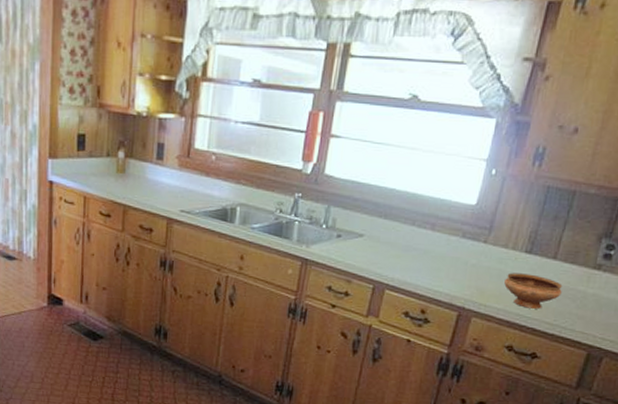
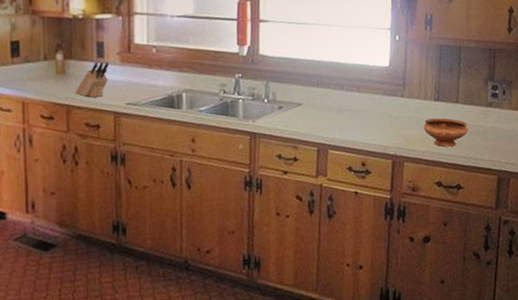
knife block: none [132,164,167,201] -> present [74,62,109,98]

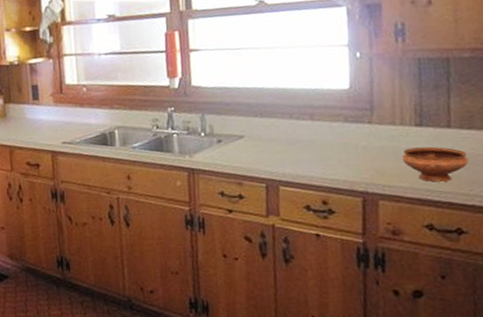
knife block: present [74,62,109,98] -> none [15,103,44,138]

